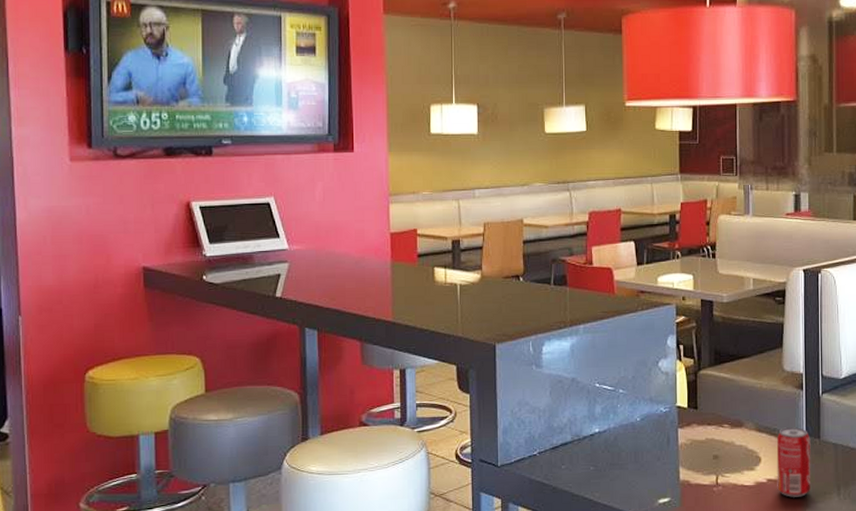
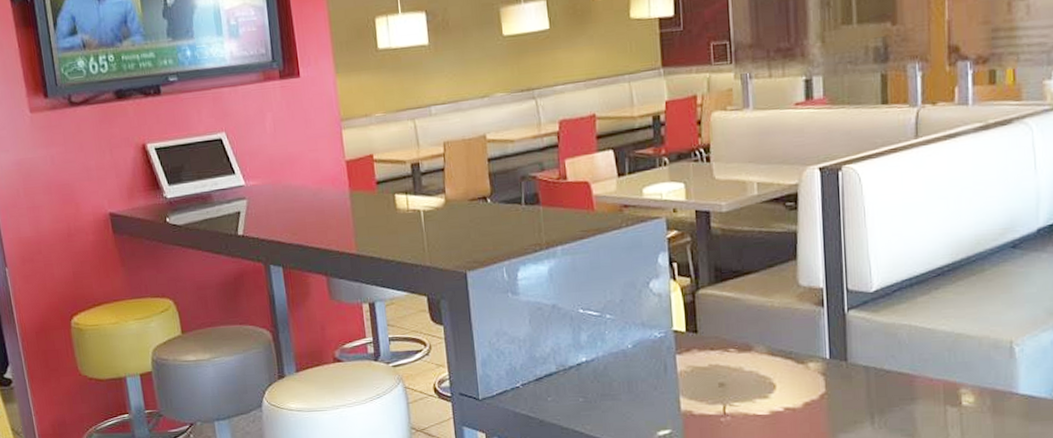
soda can: present [776,427,811,498] -> none [794,349,838,427]

